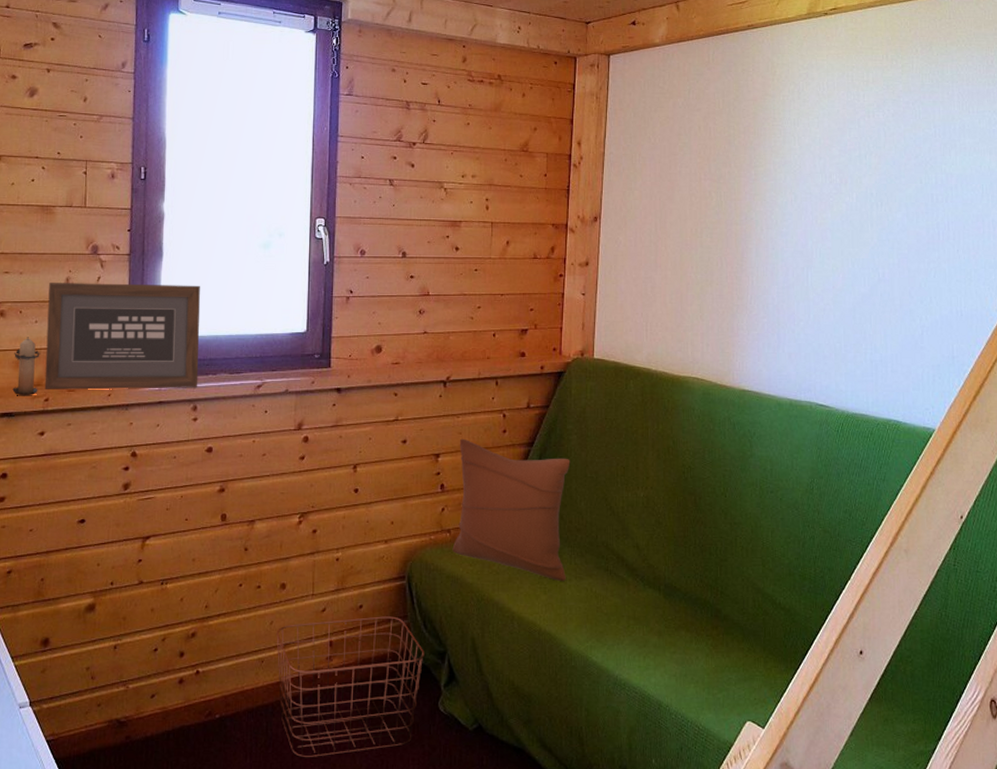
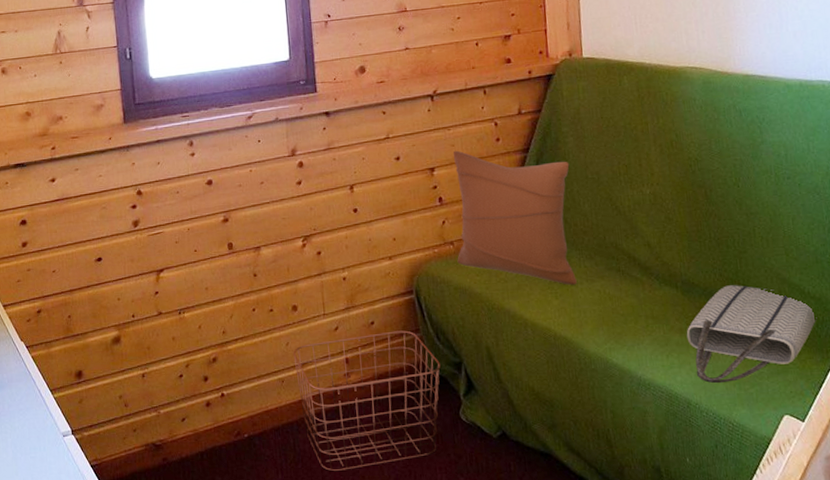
candle: present [12,337,41,396] -> none [19,90,45,147]
picture frame: present [44,283,200,390] -> none [43,25,192,138]
tote bag: none [664,591,785,687] -> present [686,285,817,384]

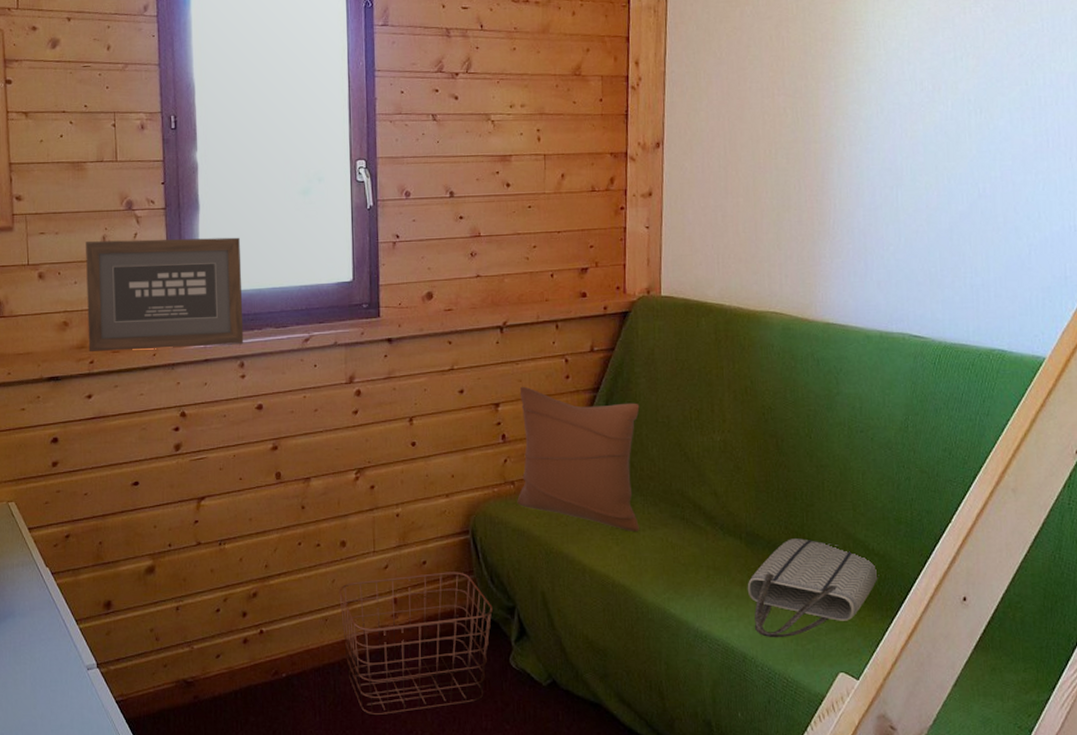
picture frame: none [43,25,192,138] -> present [86,237,244,351]

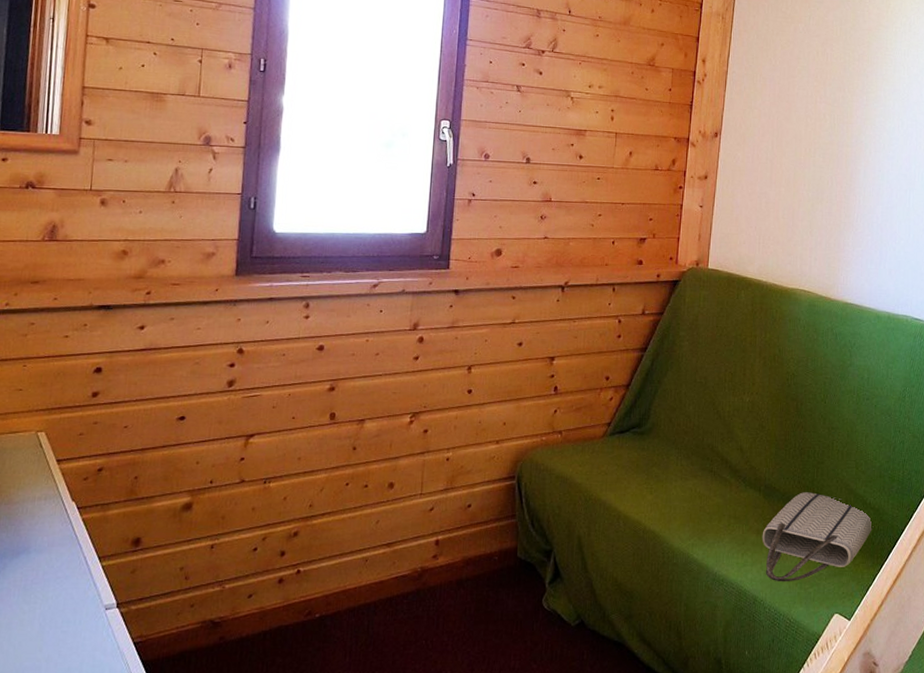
picture frame: present [86,237,244,351] -> none [146,172,318,286]
basket: present [339,572,494,716] -> none [382,515,532,656]
pillow: present [517,386,640,531] -> none [563,342,681,482]

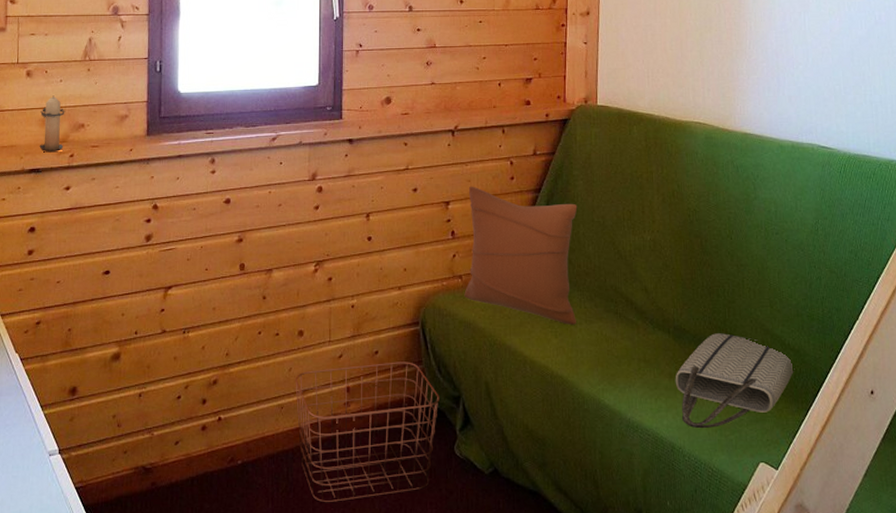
candle: none [111,227,145,289] -> present [39,95,66,153]
basket: none [382,515,532,656] -> present [295,362,441,503]
pillow: none [563,342,681,482] -> present [464,186,578,325]

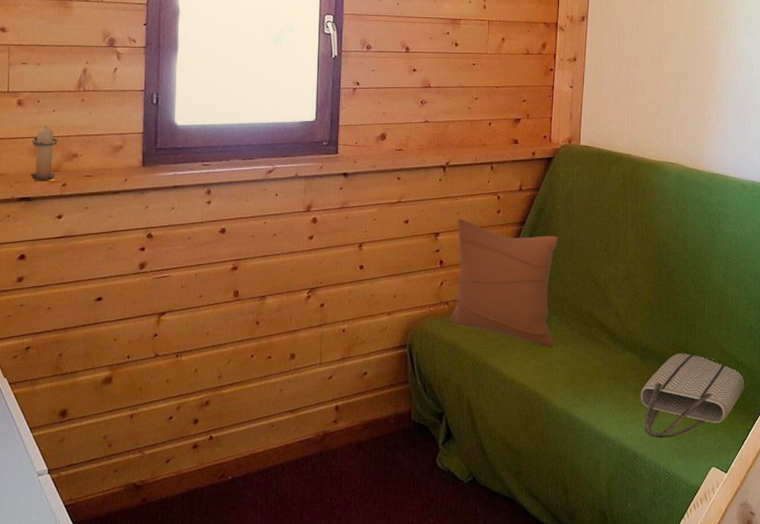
basket: present [295,362,441,503] -> none [286,382,425,513]

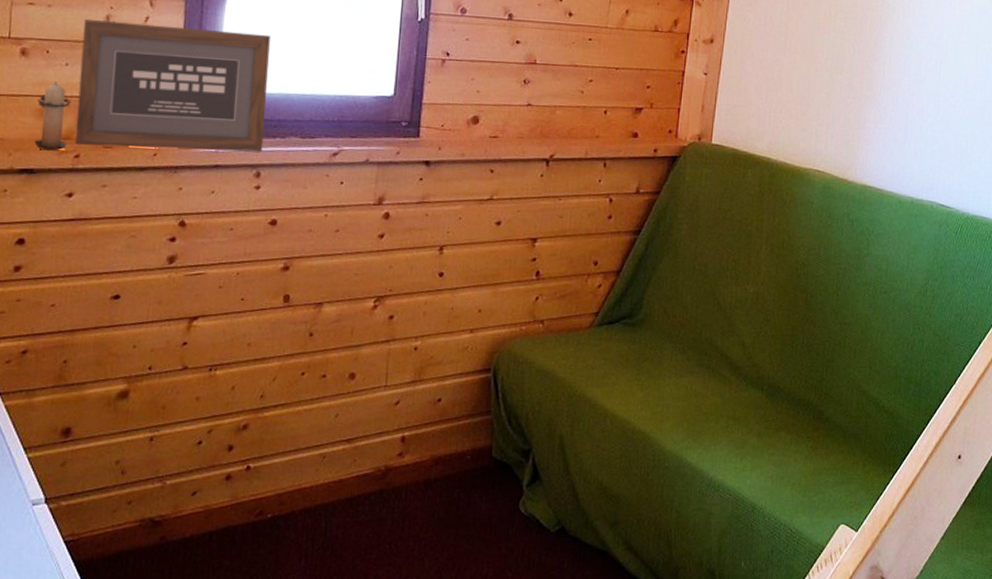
picture frame: none [62,73,214,175] -> present [74,19,271,153]
pillow: present [450,218,558,346] -> none [544,223,679,378]
tote bag: present [640,353,746,439] -> none [763,392,887,490]

